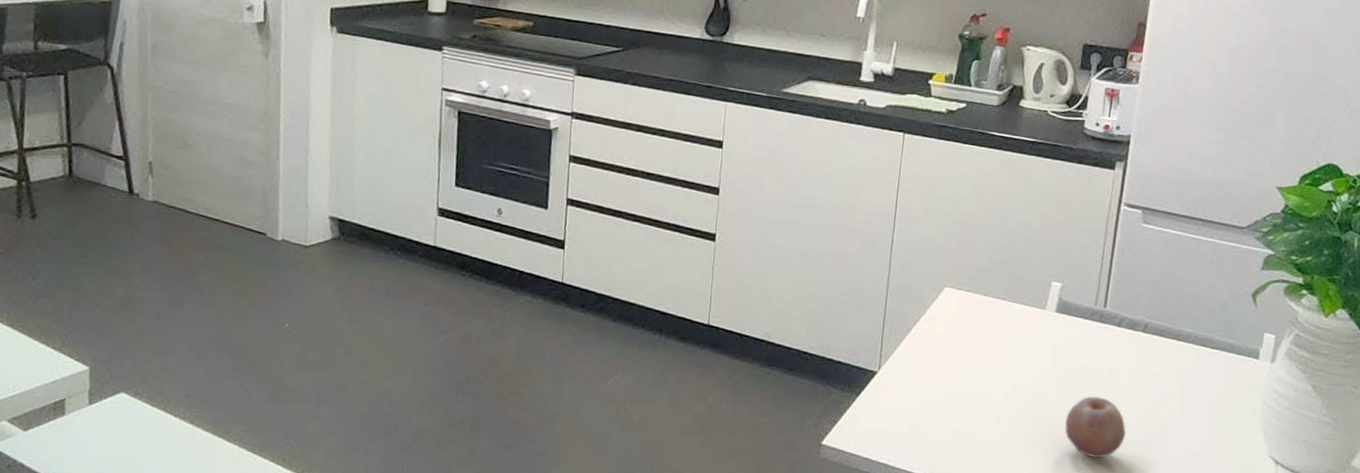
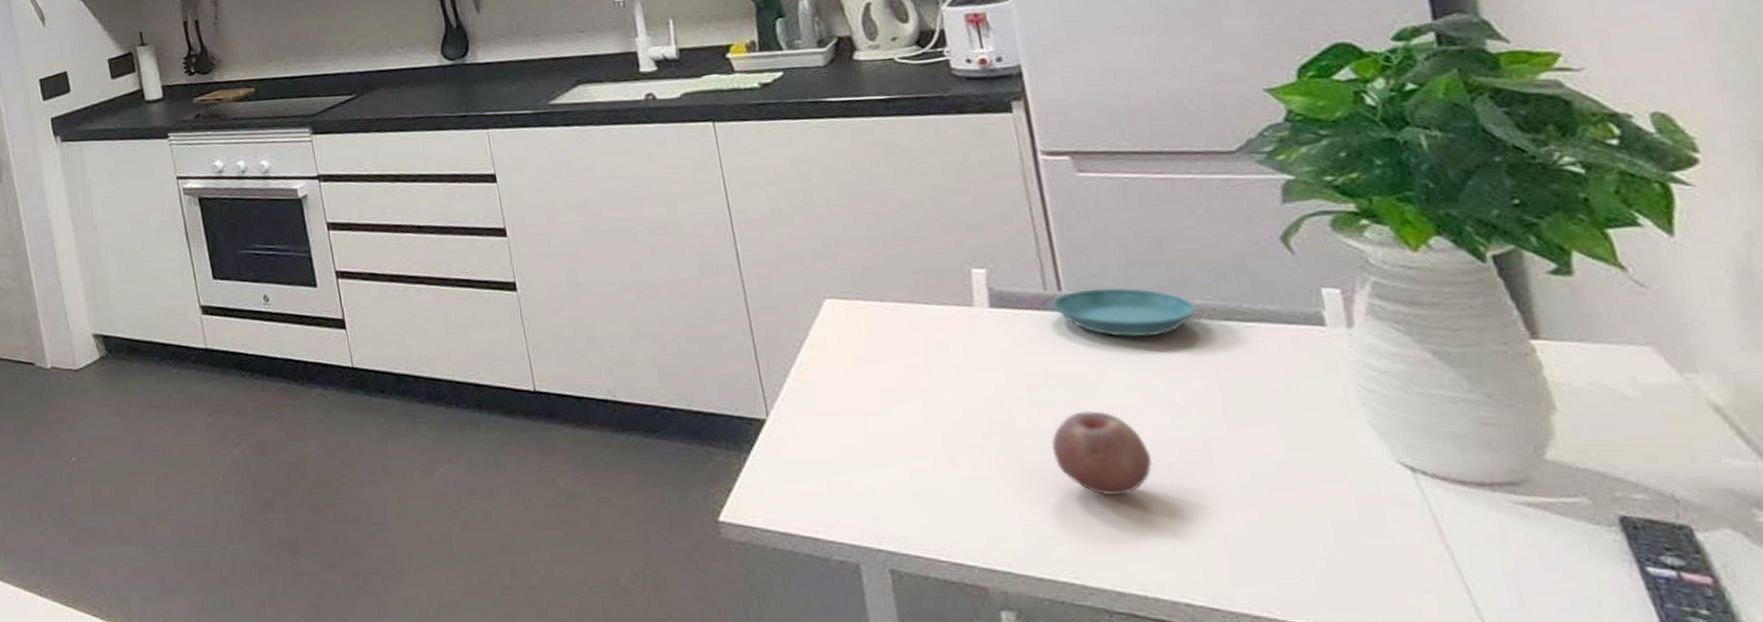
saucer: none [1096,309,1186,351] -> present [1051,287,1197,338]

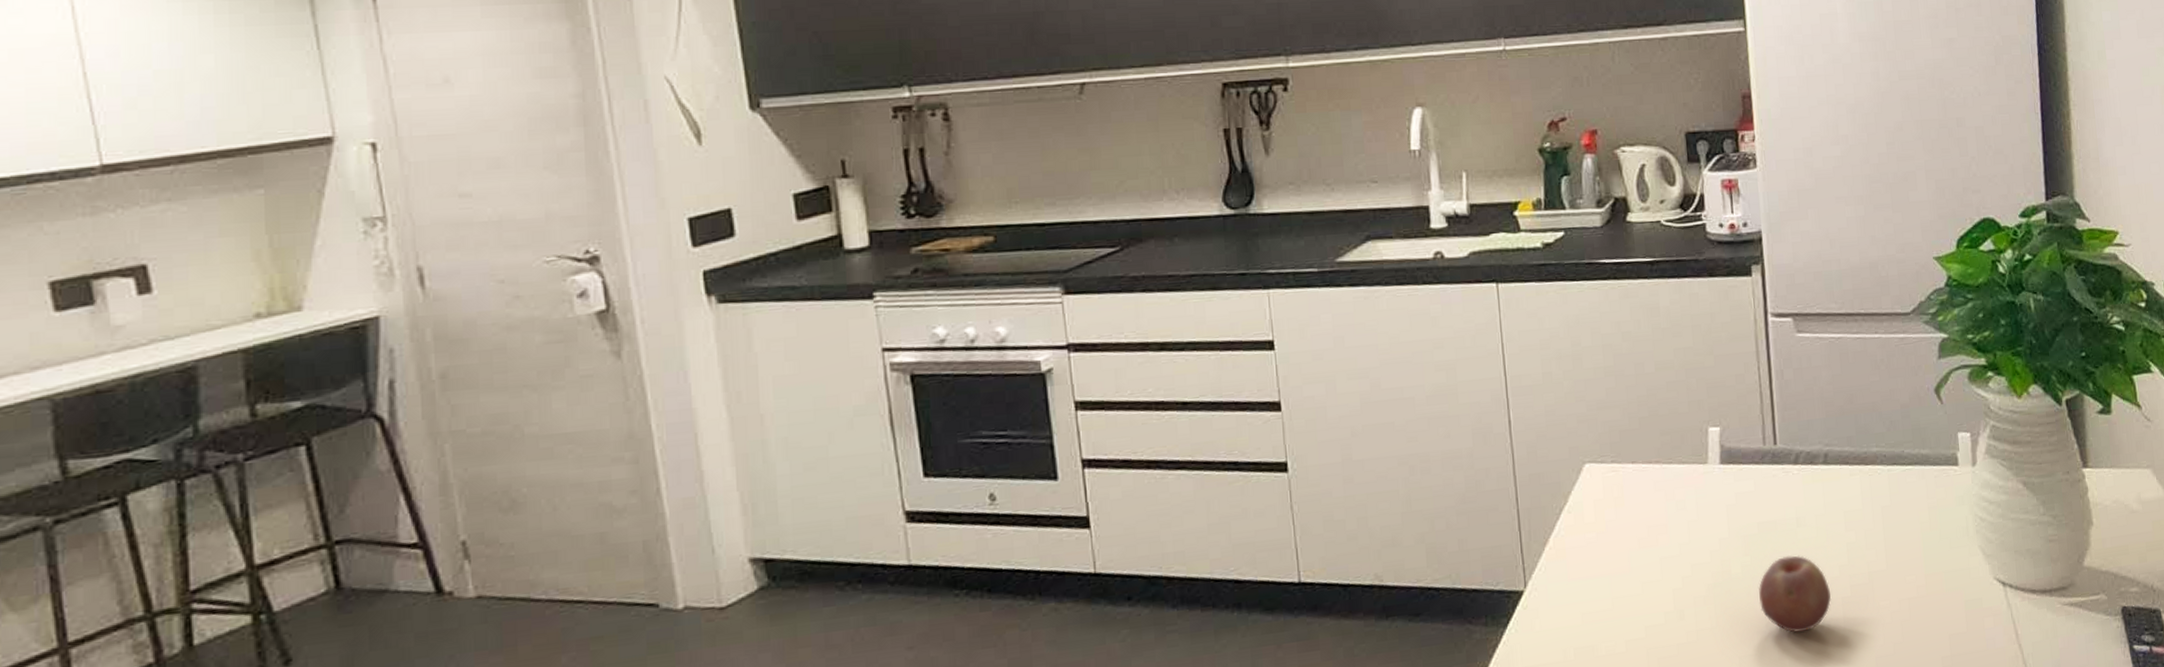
saucer: present [1051,287,1197,338] -> none [1768,439,1873,485]

